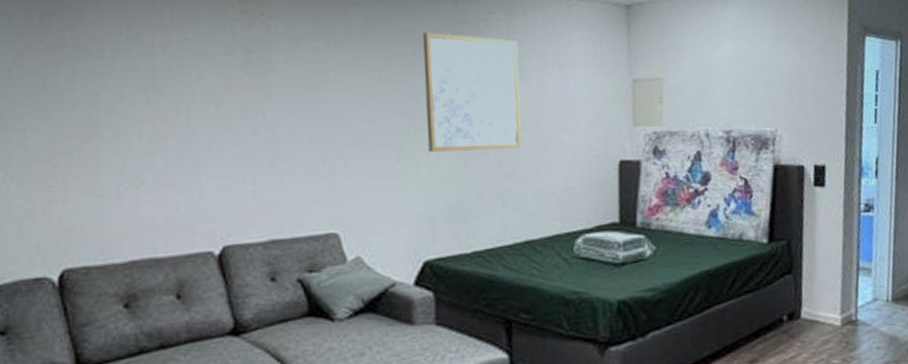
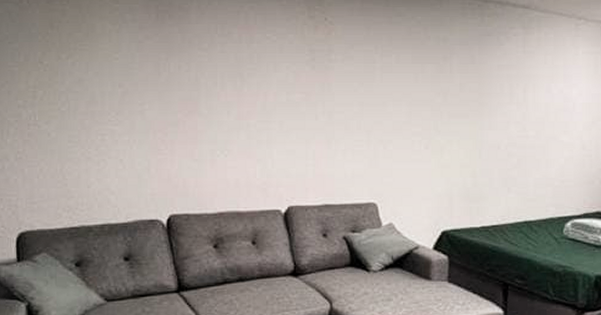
wall art: present [422,32,521,153] -> none [451,42,531,145]

